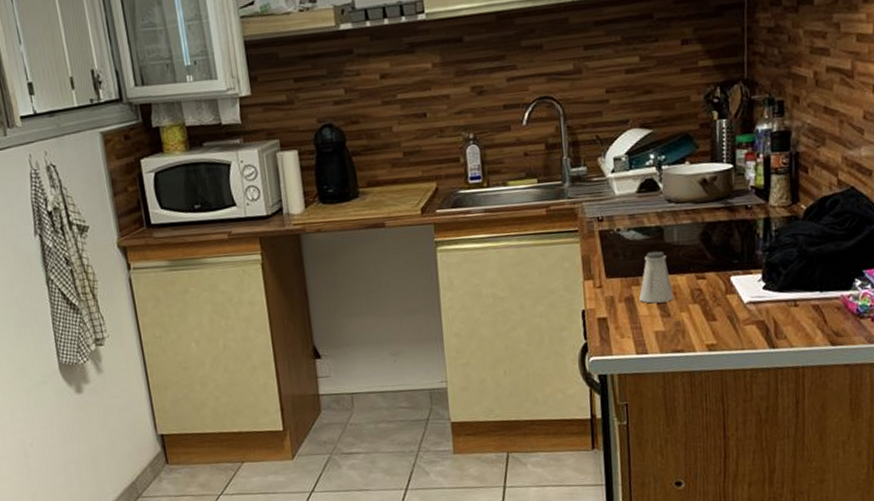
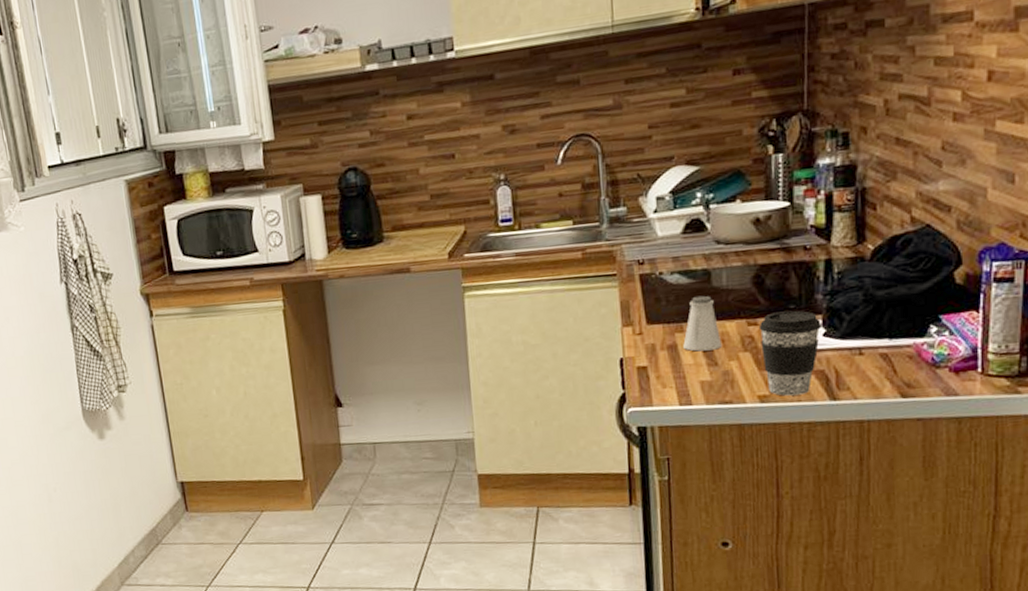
coffee cup: none [706,265,761,345] -> present [758,310,821,396]

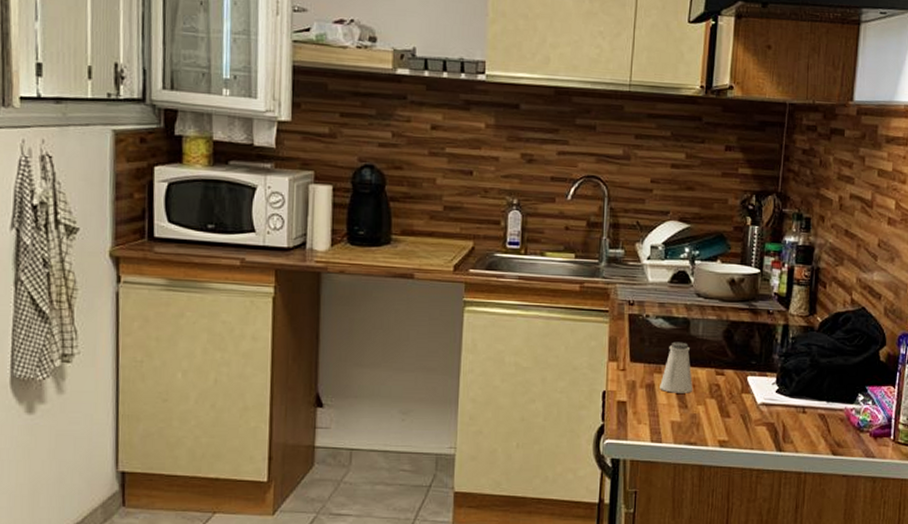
coffee cup: present [758,310,821,396] -> none [725,366,775,443]

